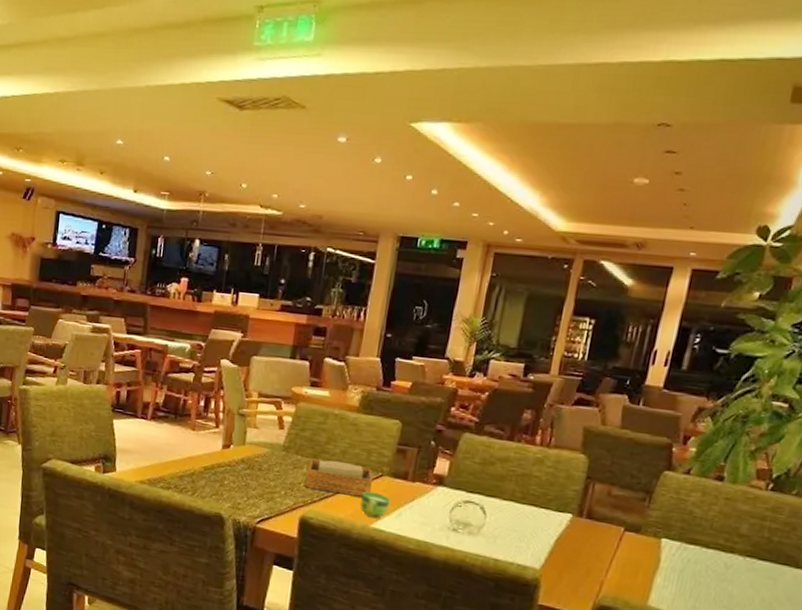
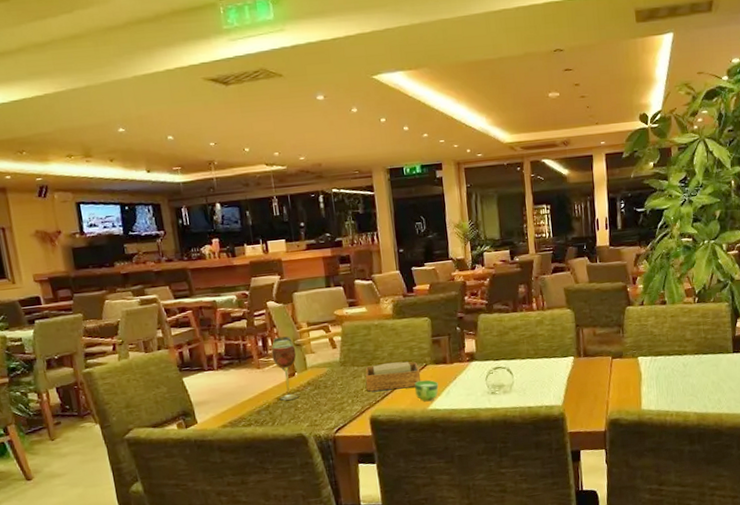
wineglass: none [206,401,239,474] -> present [271,336,300,401]

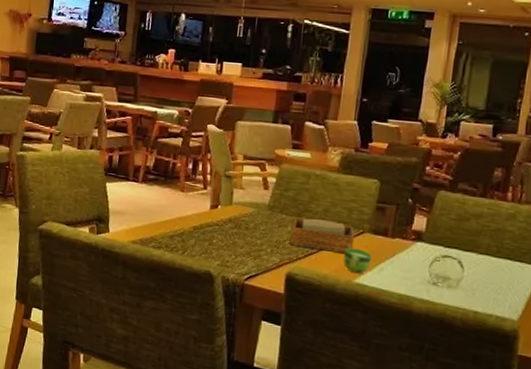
wineglass: present [271,336,300,401] -> none [196,163,225,233]

